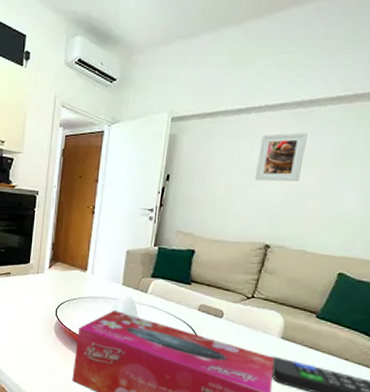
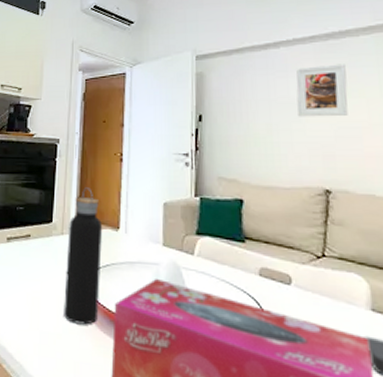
water bottle: none [37,235,73,343] -> present [64,187,103,325]

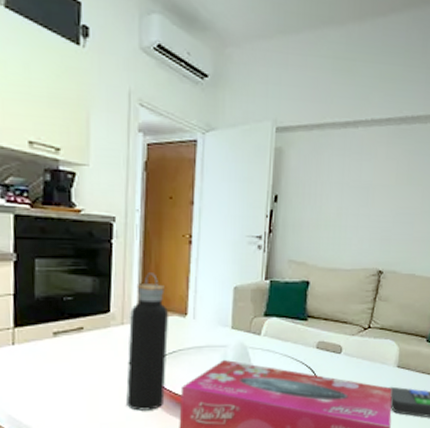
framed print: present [296,64,348,117] -> none [366,150,411,203]

